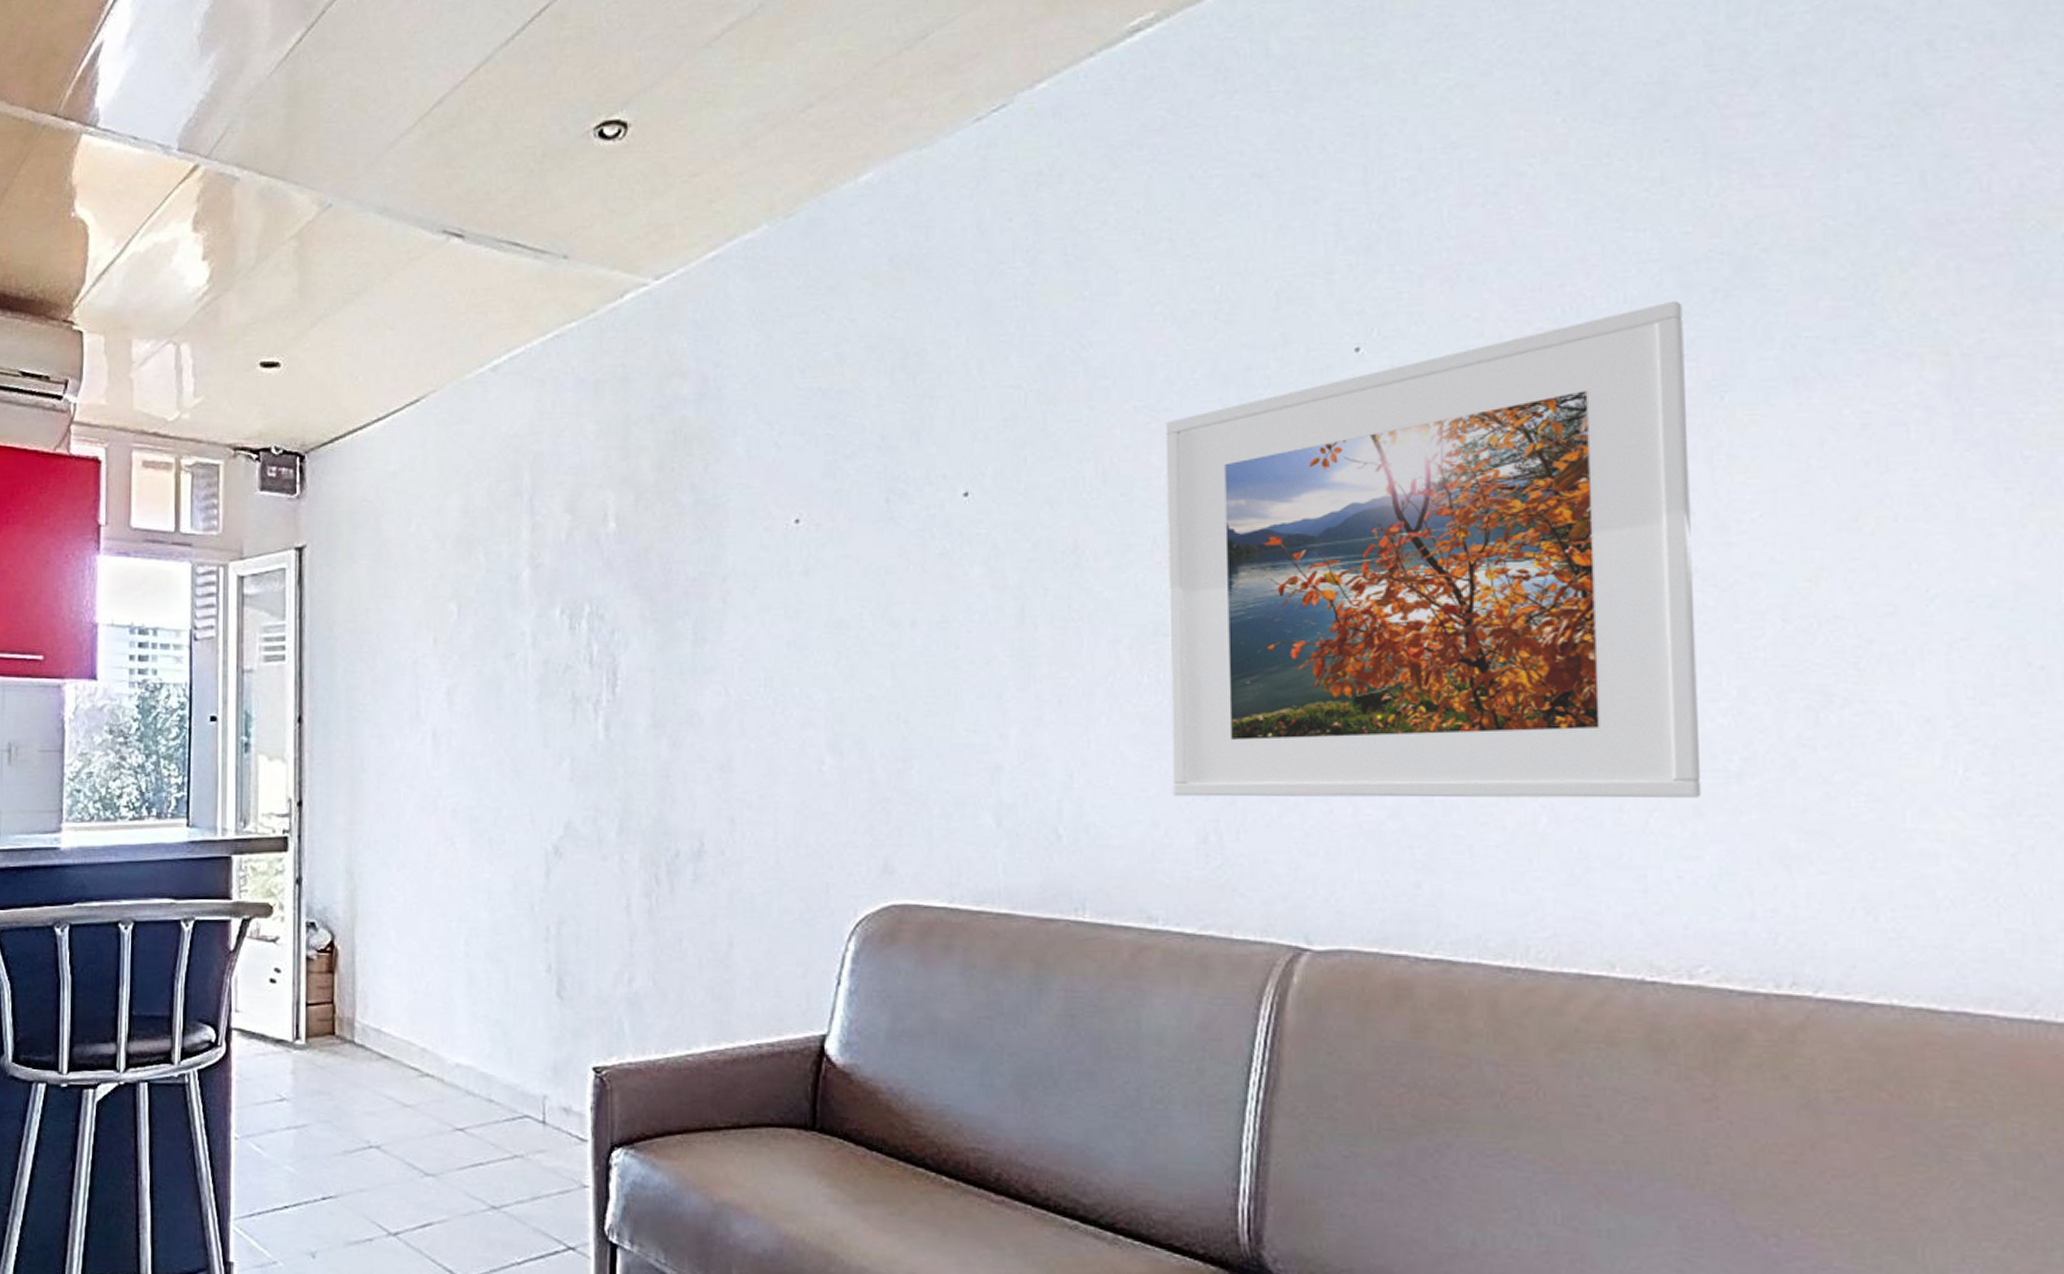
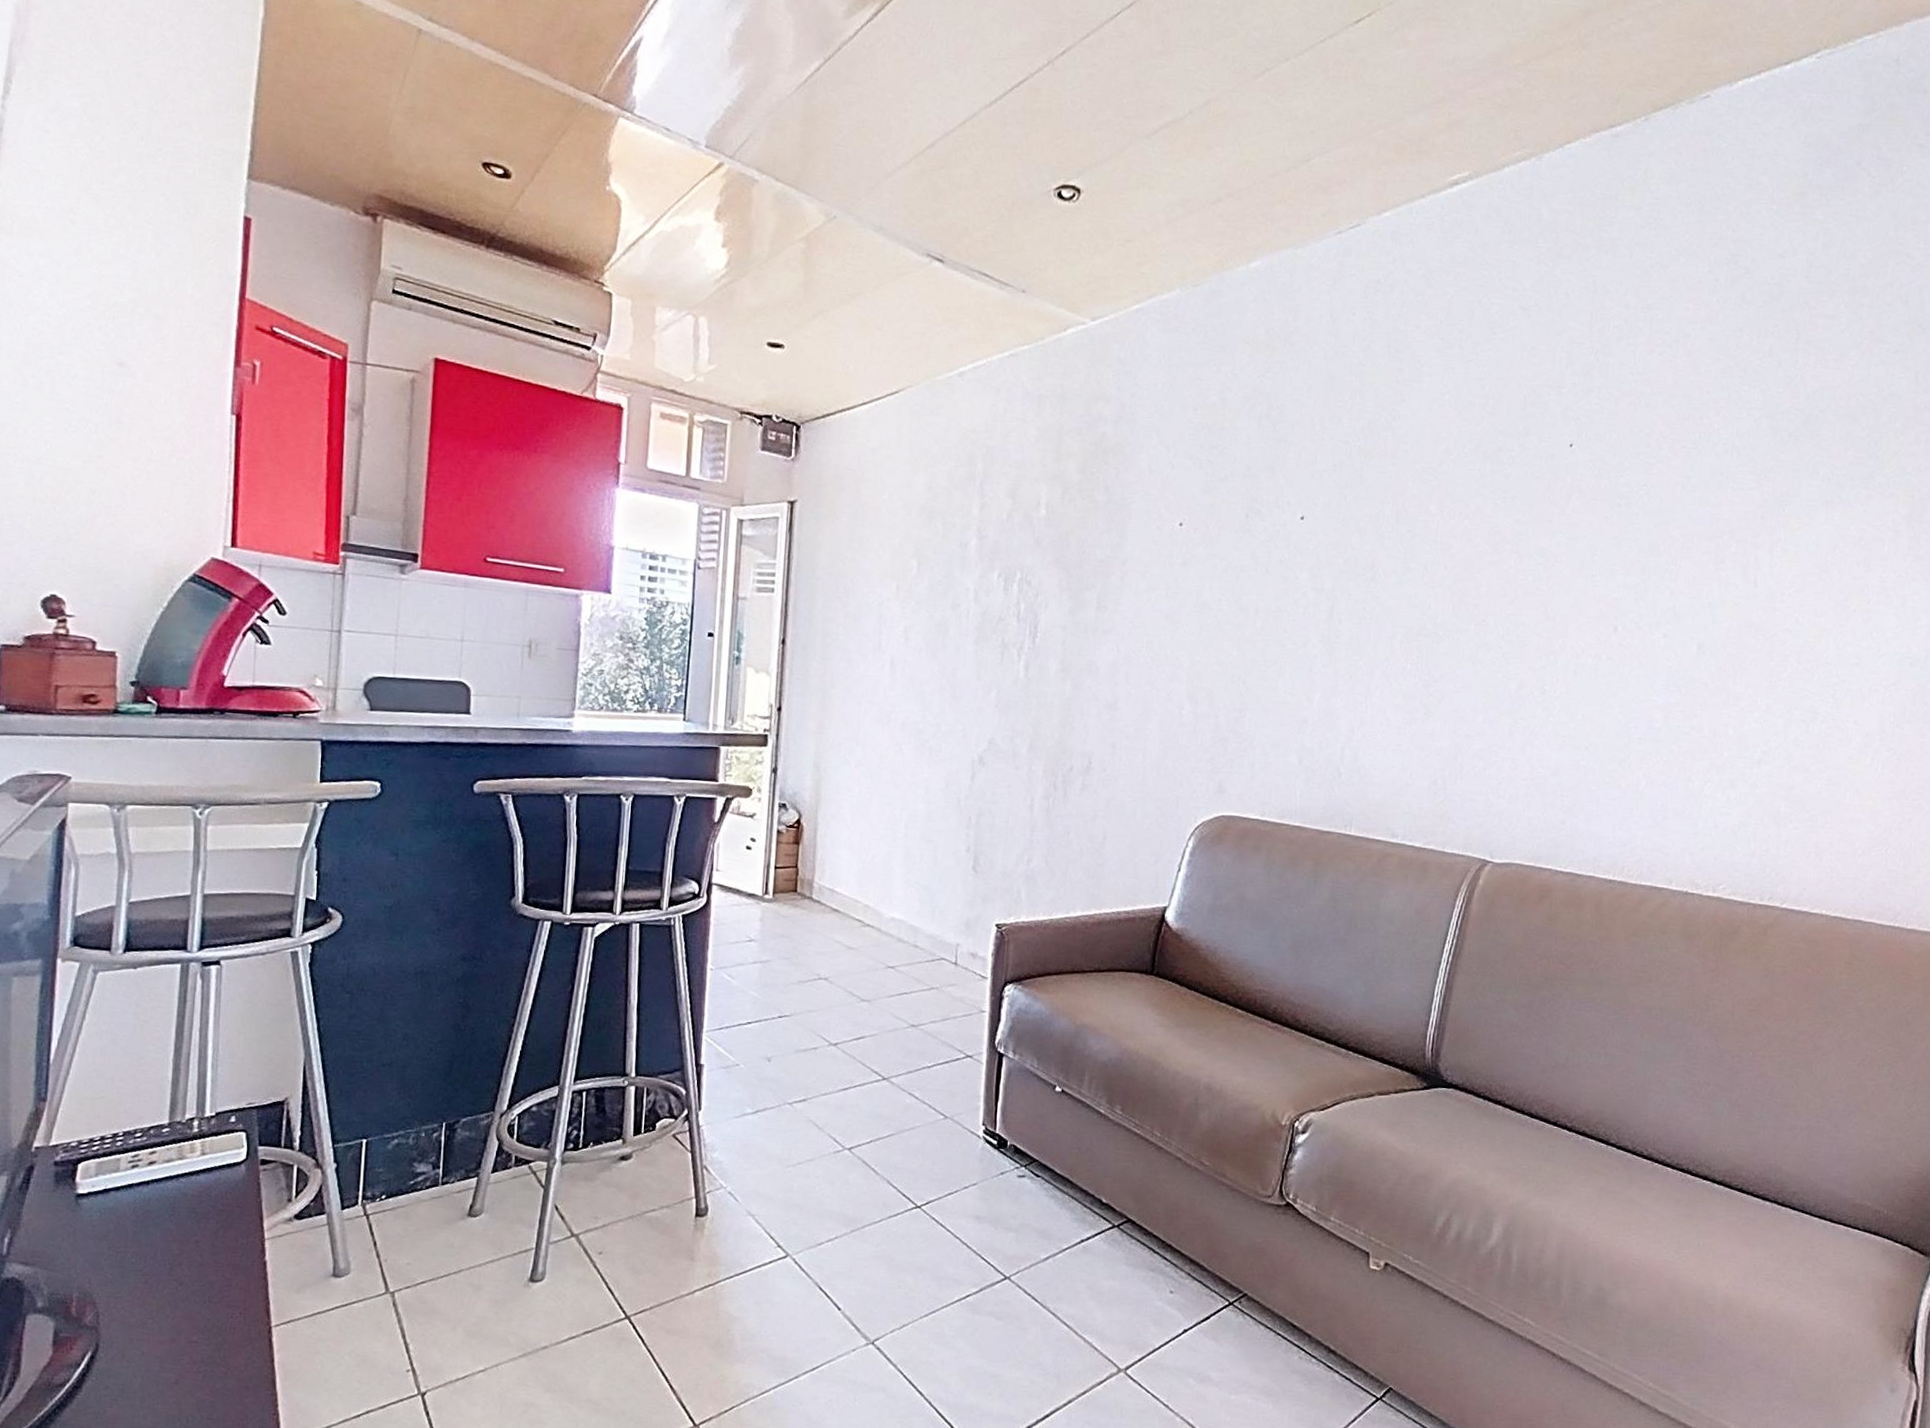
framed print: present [1164,300,1702,799] -> none [1418,438,1770,775]

